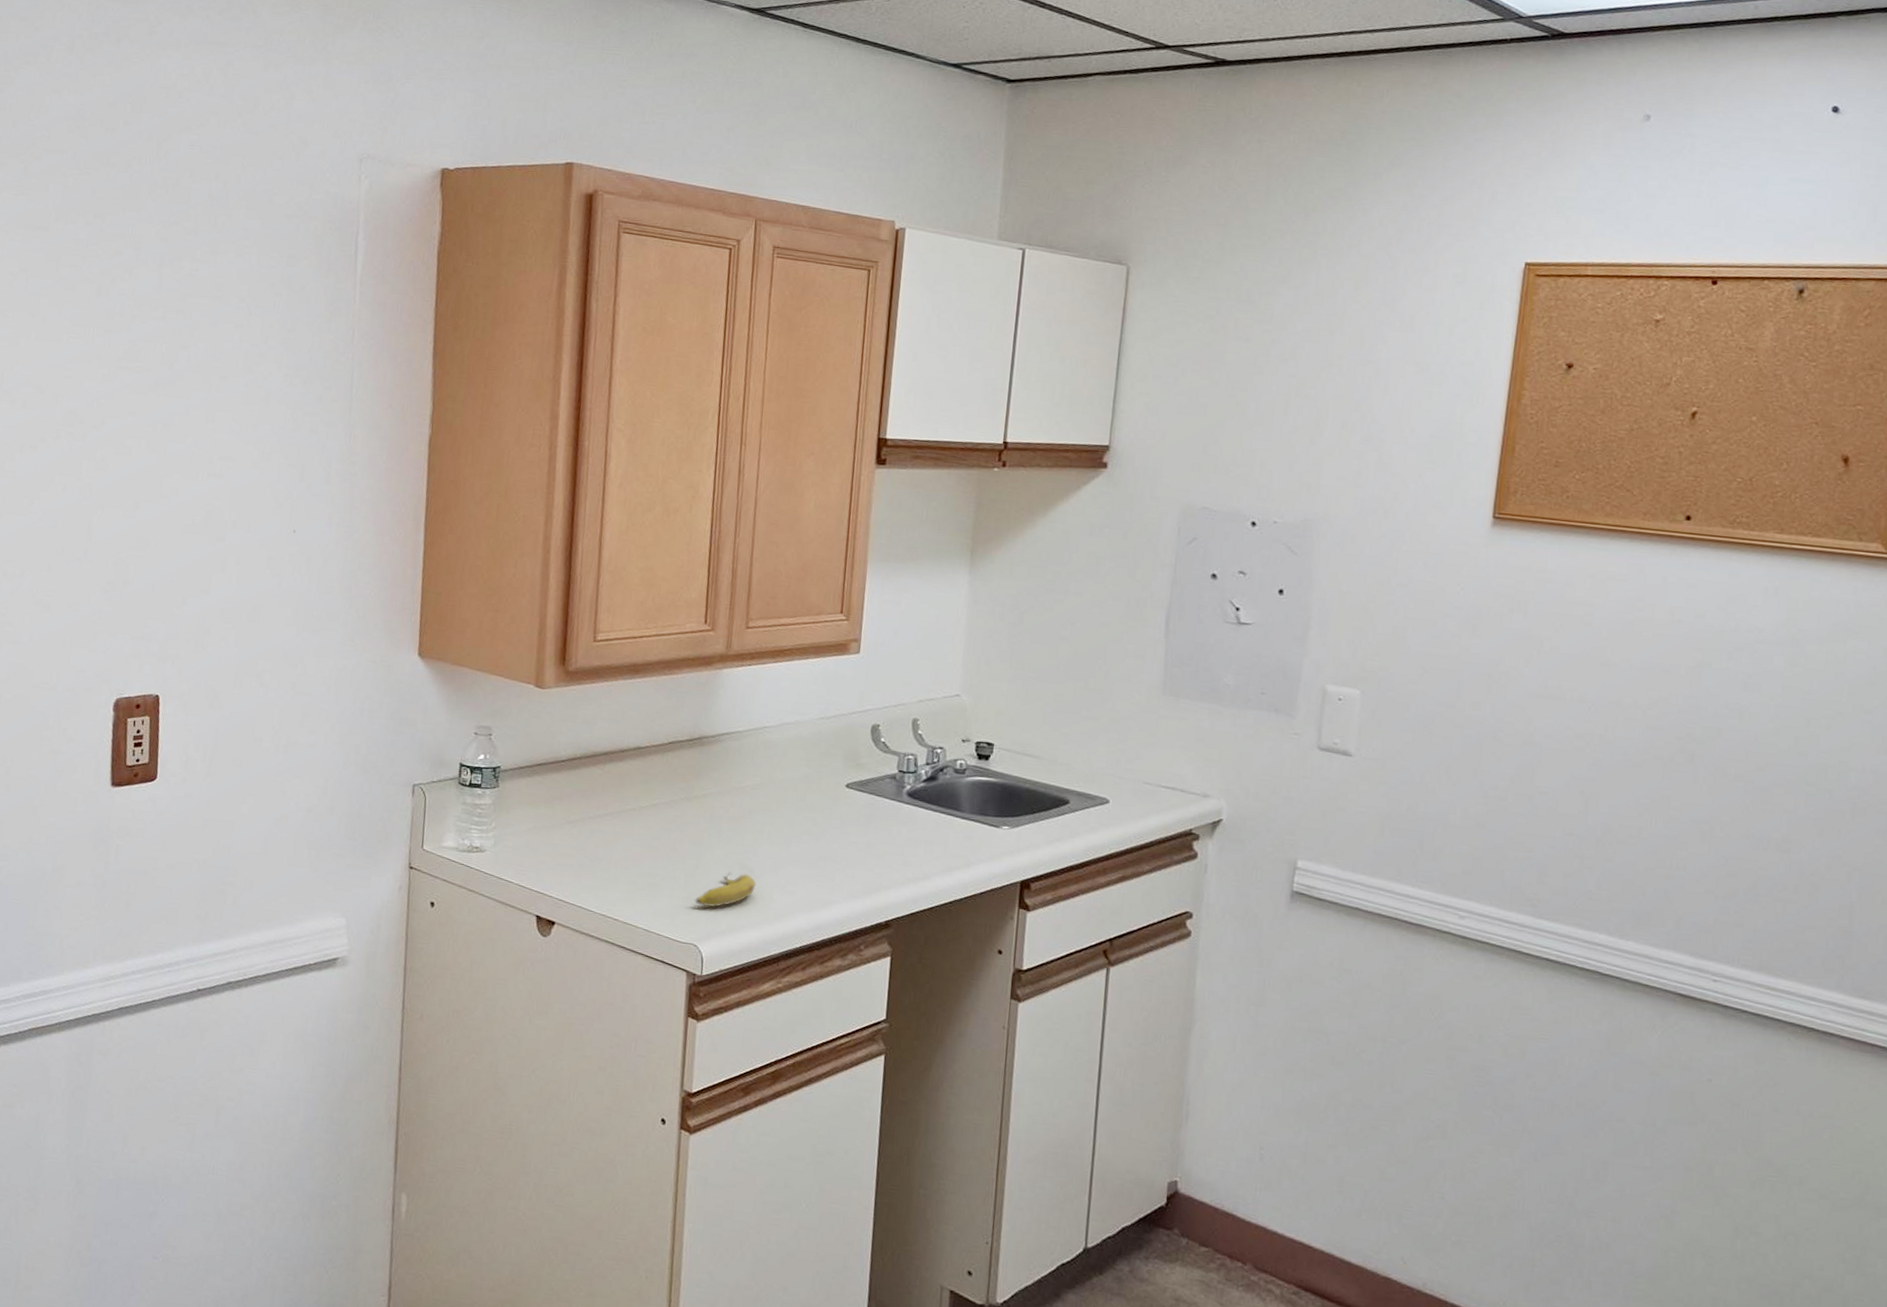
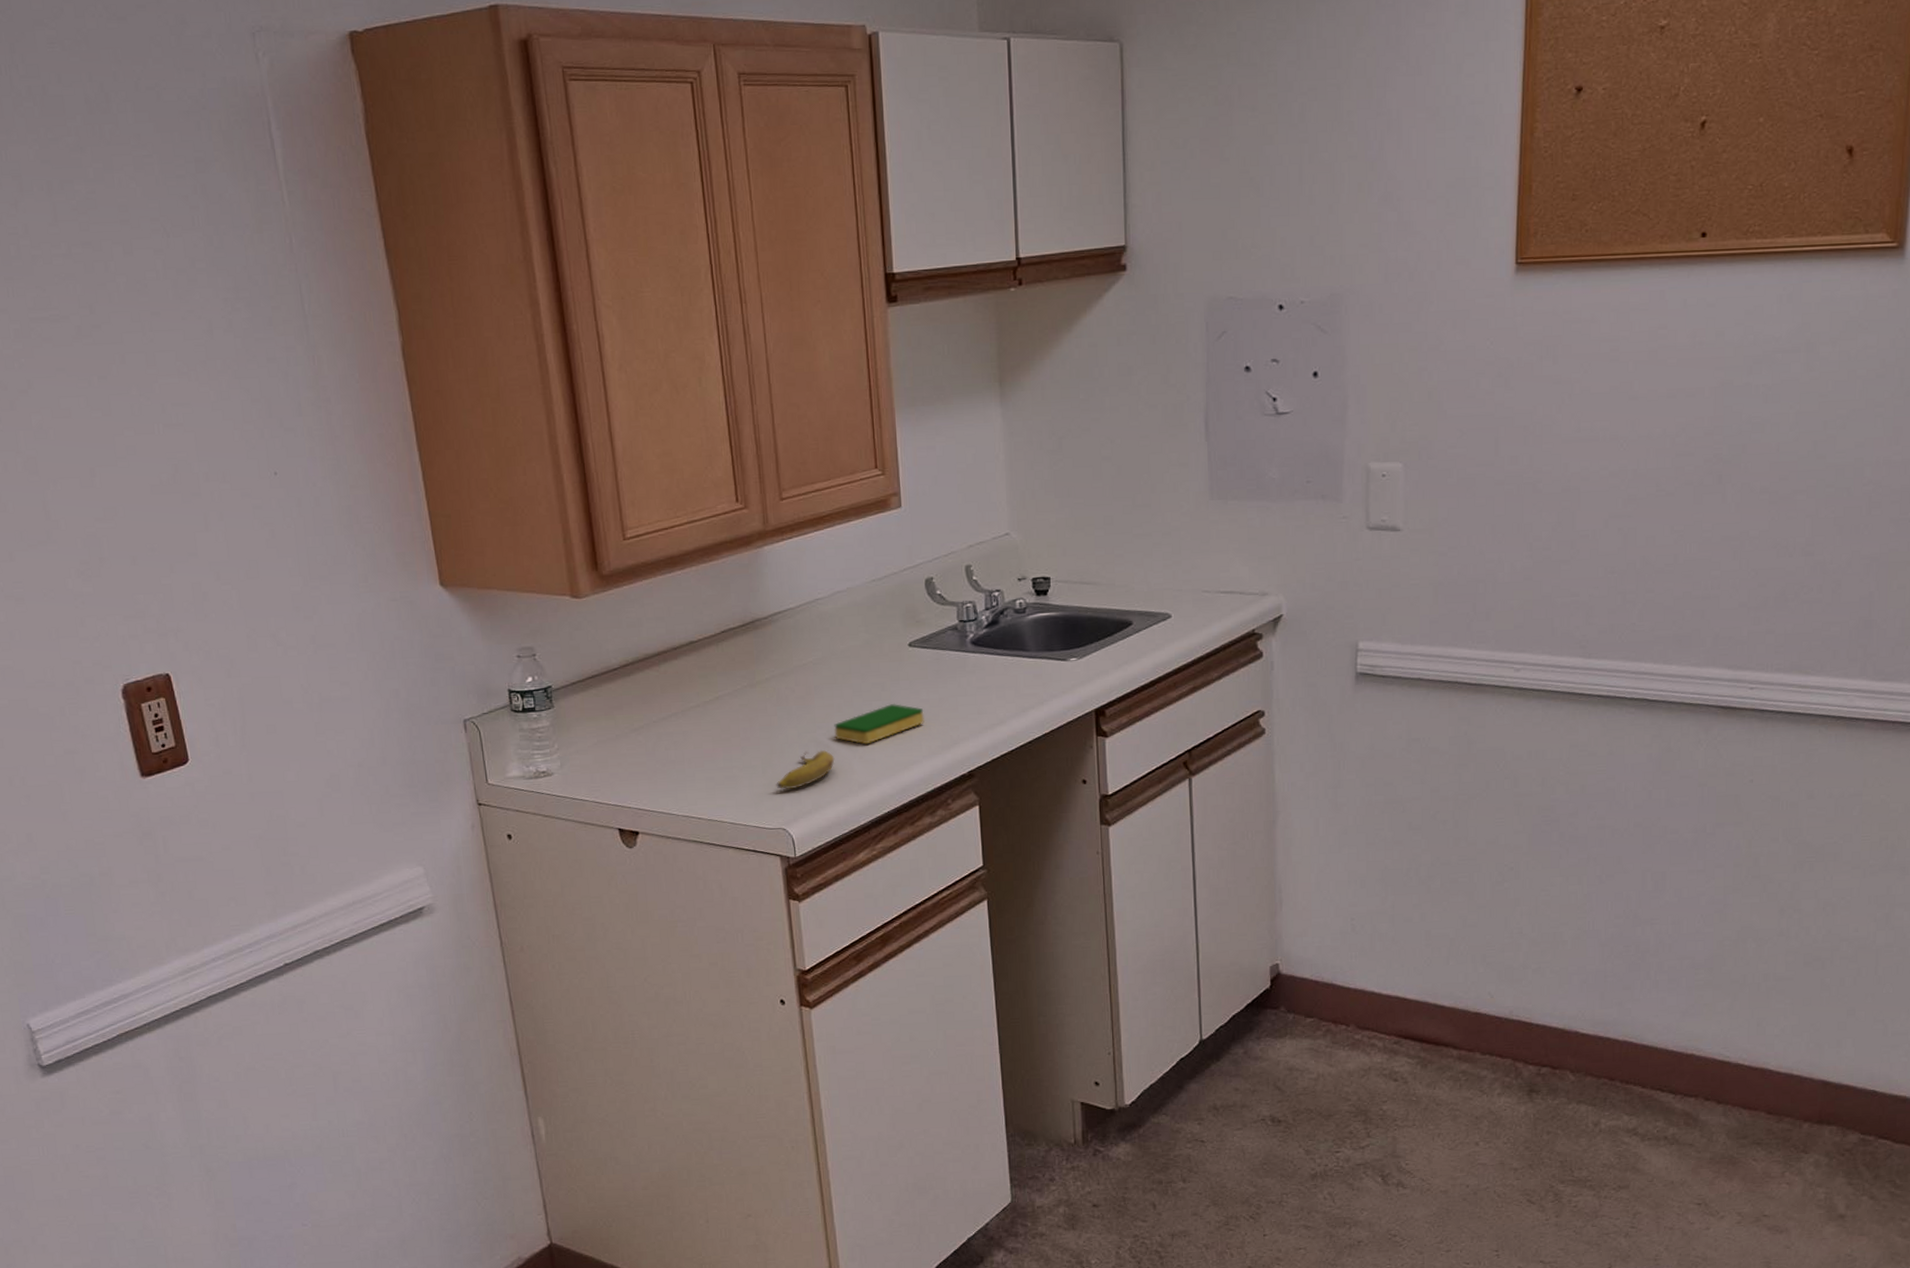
dish sponge: none [760,840,851,876] -> present [834,704,924,745]

